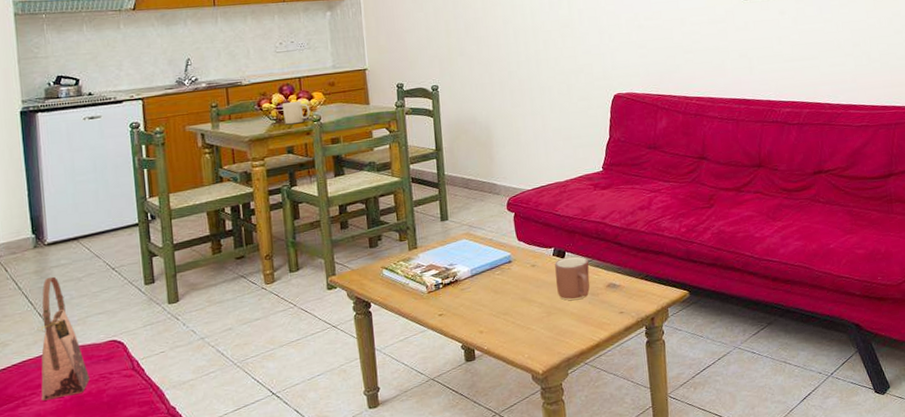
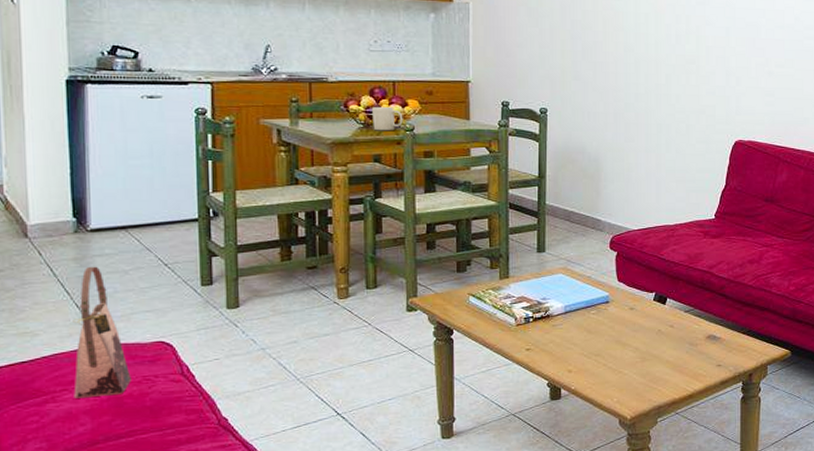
mug: present [555,256,591,301] -> none [653,304,690,349]

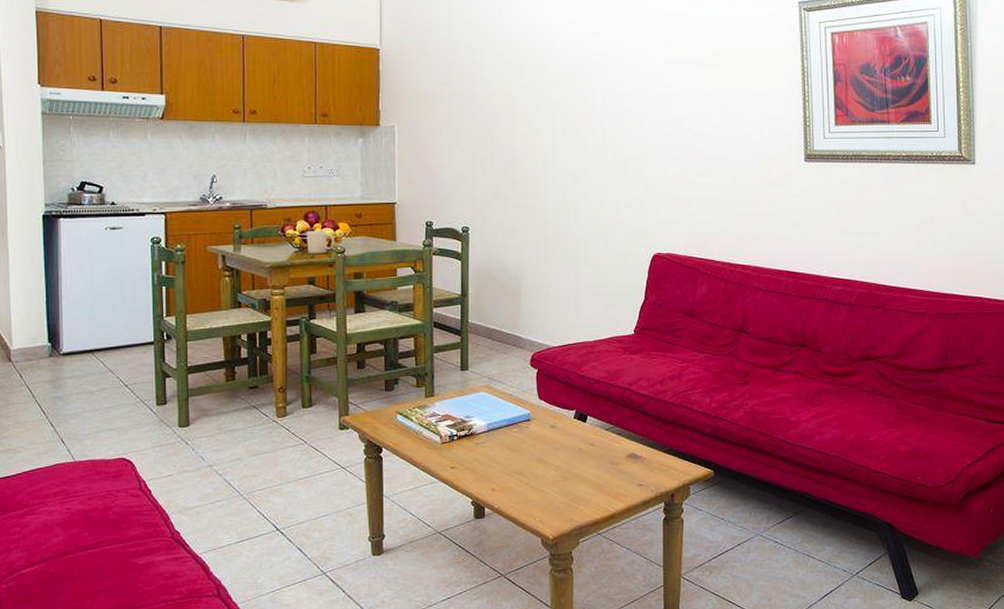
handbag: present [72,266,131,398] -> none [48,387,97,511]

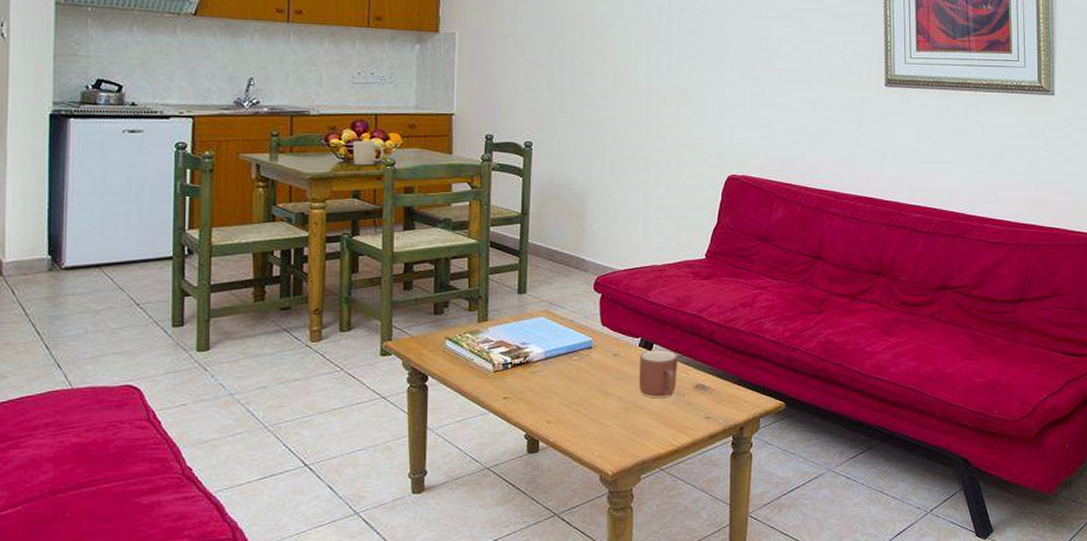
mug: none [574,421,611,467] -> present [638,350,677,399]

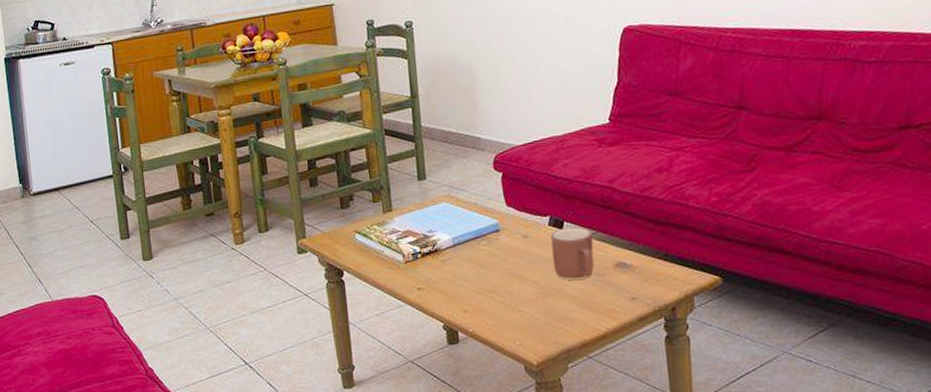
mug: present [352,140,384,166] -> none [246,42,276,70]

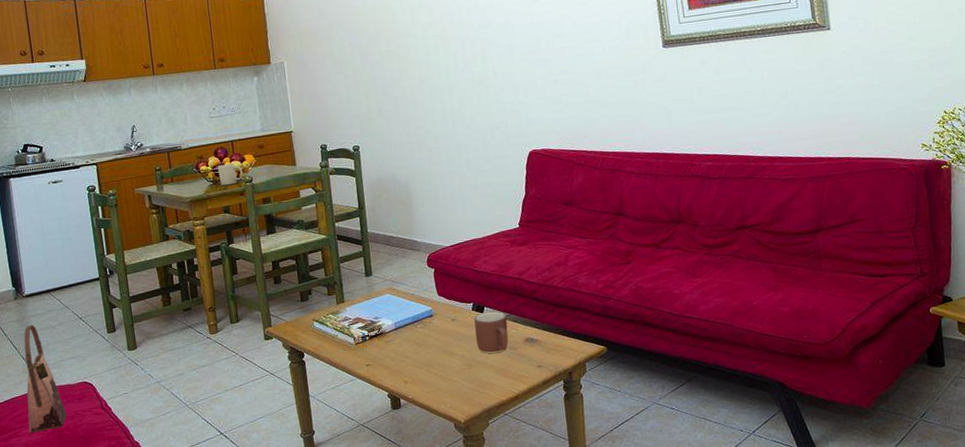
handbag: none [27,227,75,352] -> present [21,324,67,433]
mug: none [246,42,276,70] -> present [217,163,243,186]

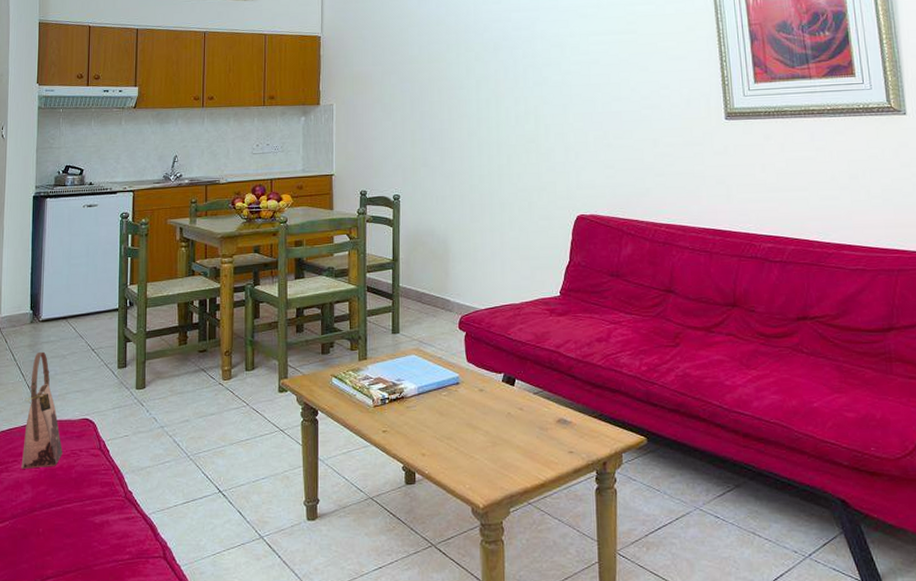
mug: present [217,163,243,186] -> none [253,202,278,225]
mug: present [474,311,509,354] -> none [503,385,540,433]

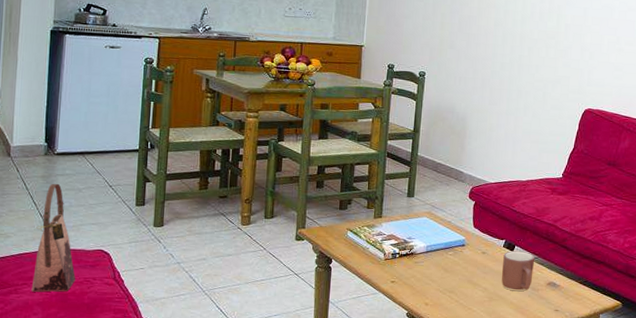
mug: none [503,385,540,433] -> present [501,251,534,292]

